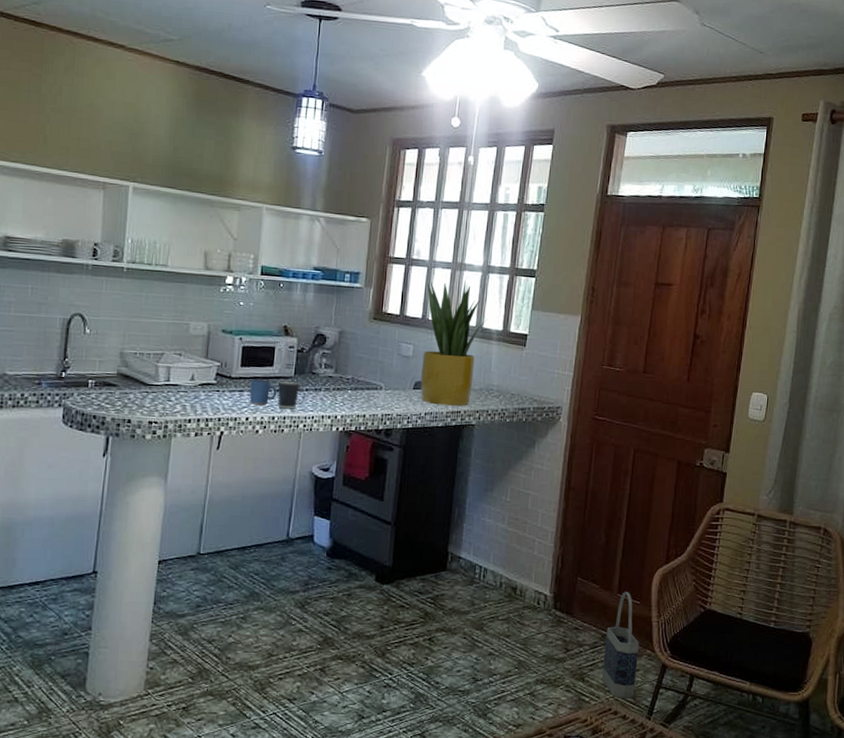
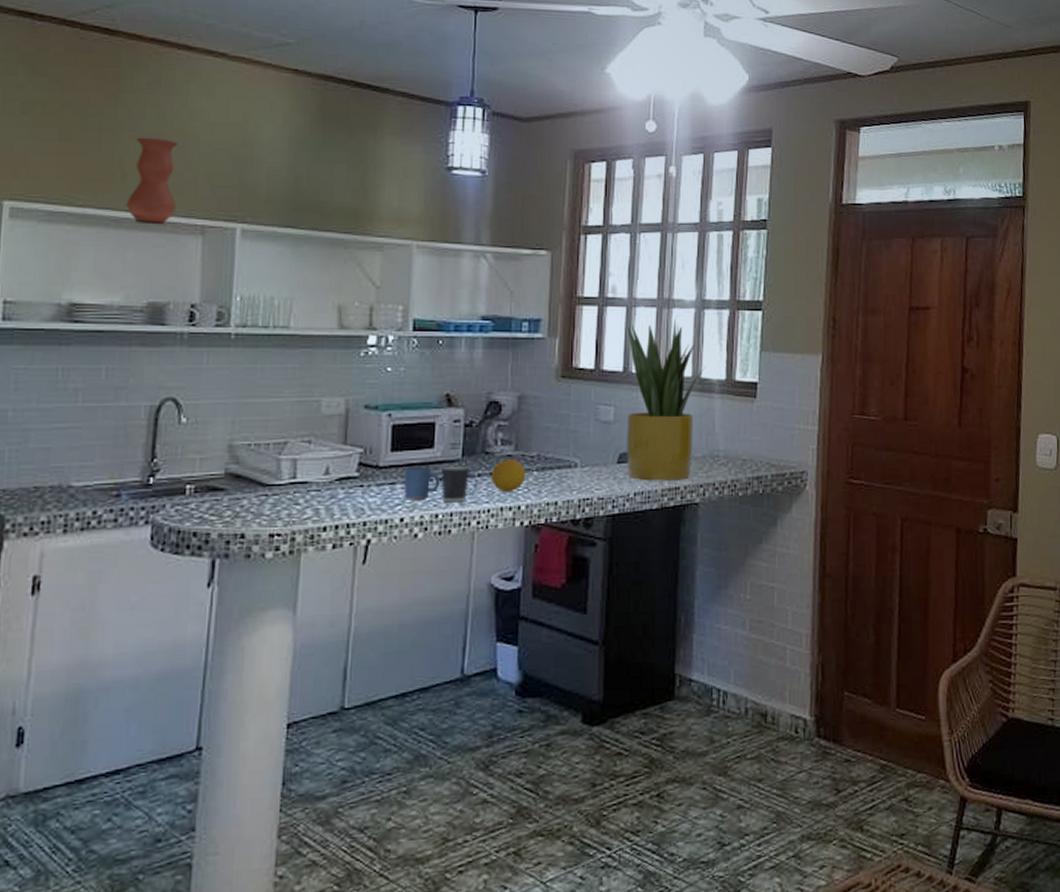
vase: none [48,109,87,180] -> present [127,137,179,225]
fruit: none [315,379,342,405] -> present [490,459,526,493]
bag: present [601,592,639,699] -> none [884,705,930,850]

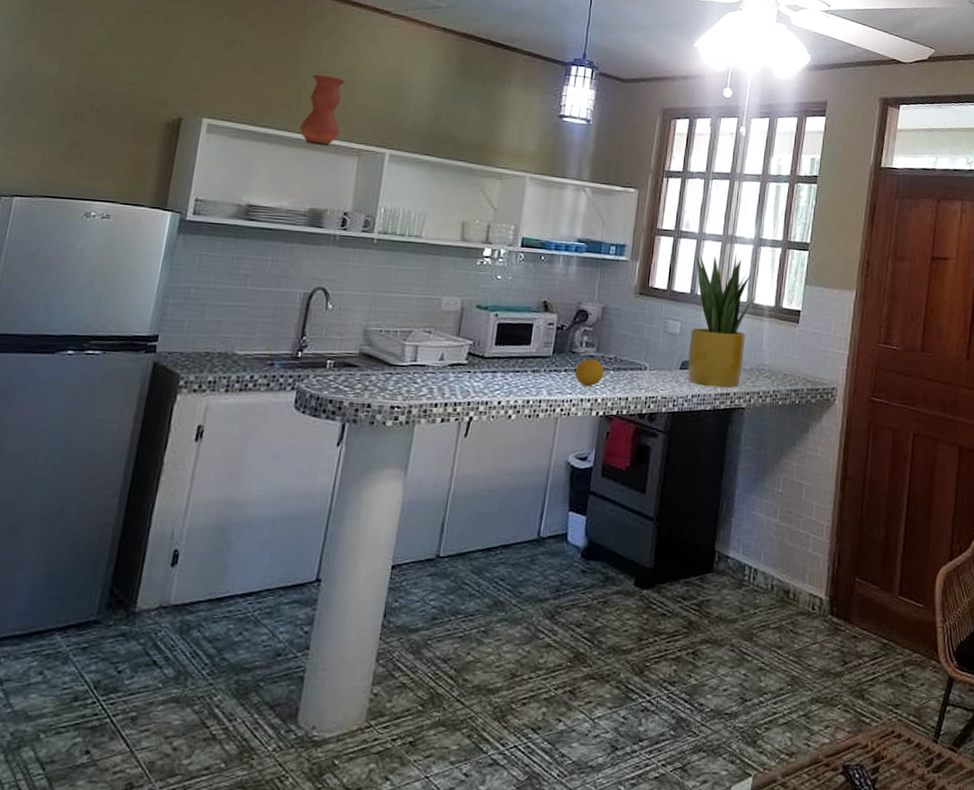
mug: present [404,466,440,500] -> none [503,359,534,388]
mug: present [440,465,478,503] -> none [533,360,564,392]

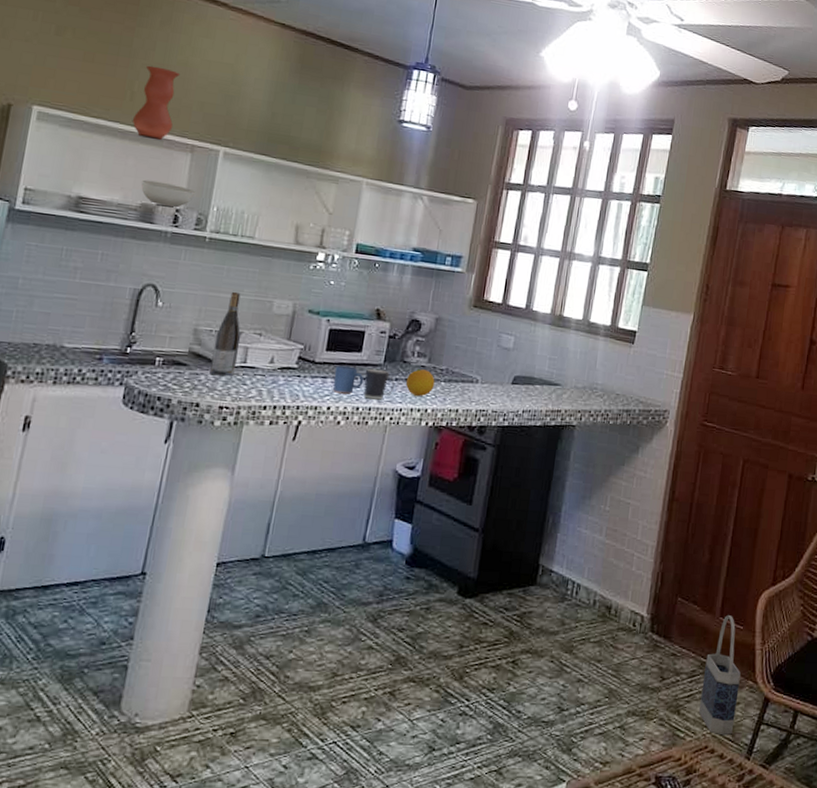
bowl: none [309,185,362,211] -> present [141,179,195,208]
wine bottle: none [380,290,411,376] -> present [210,291,241,377]
mug: none [503,359,534,388] -> present [333,365,364,394]
mug: none [533,360,564,392] -> present [363,368,395,400]
planter: present [687,252,759,388] -> none [519,269,595,405]
bag: none [882,594,923,719] -> present [698,615,741,736]

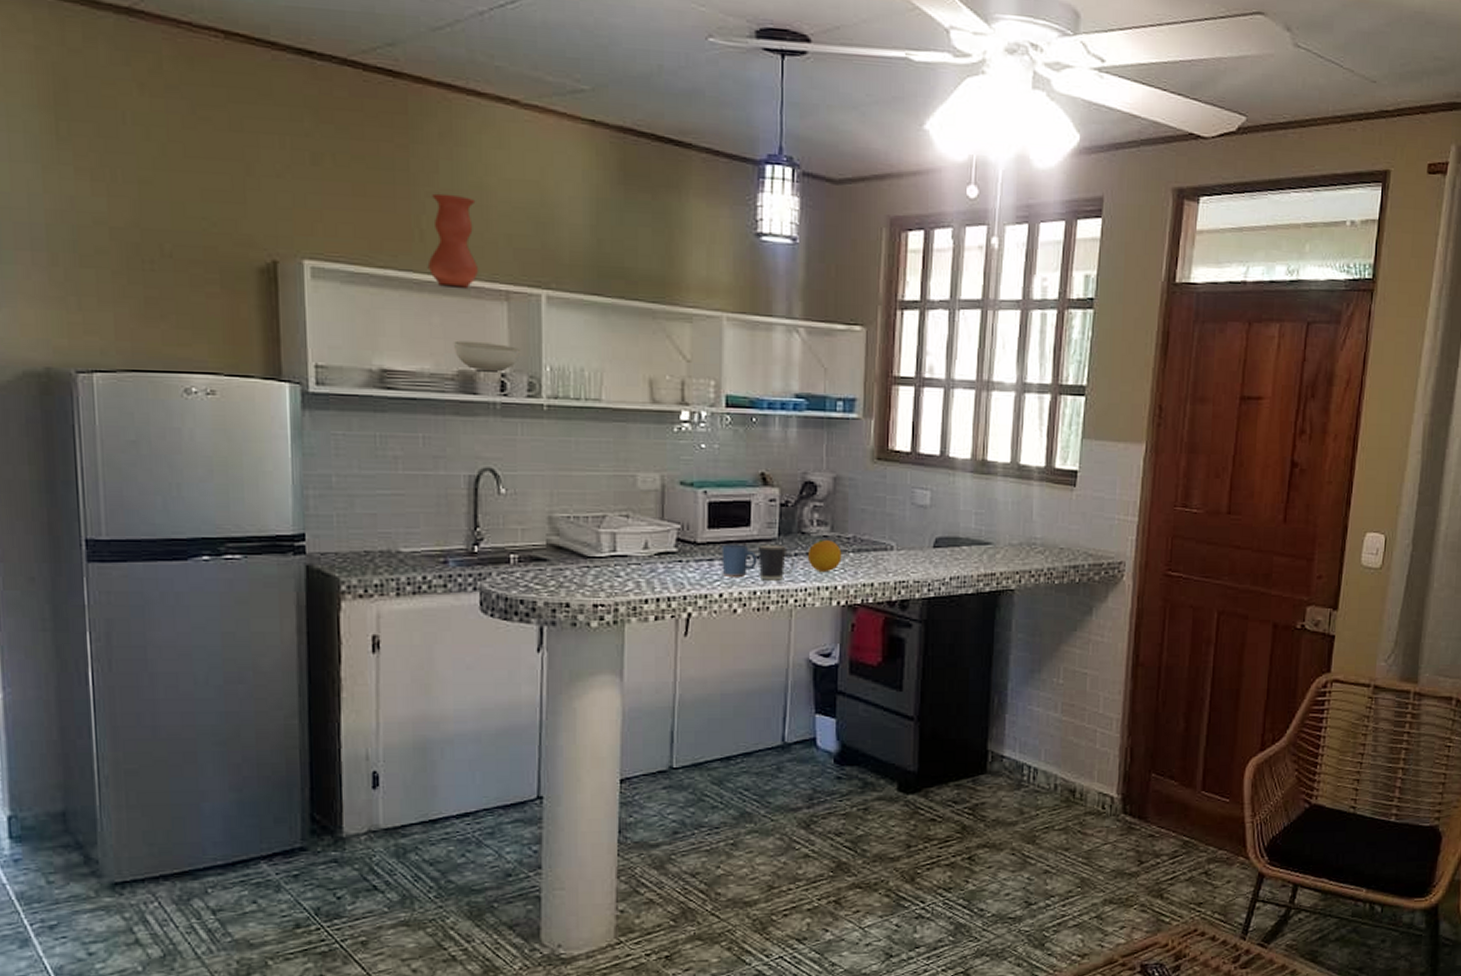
wine bottle: present [210,291,241,377] -> none [575,467,605,569]
bag: present [698,615,741,736] -> none [1184,788,1230,917]

